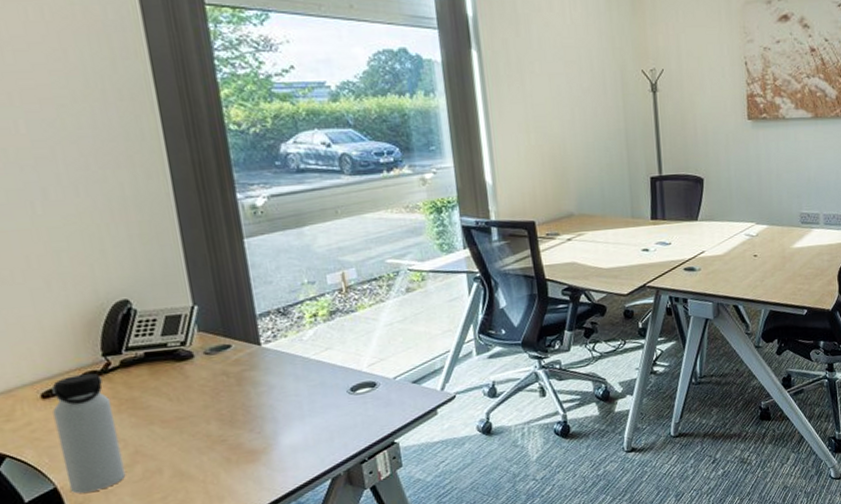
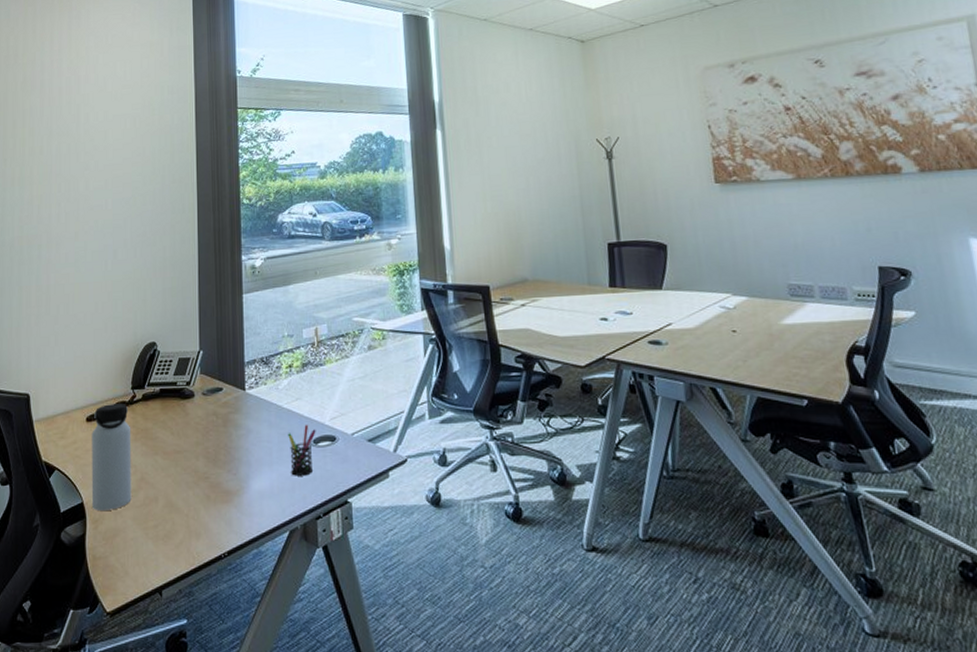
pen holder: none [319,374,353,426] -> present [288,425,316,476]

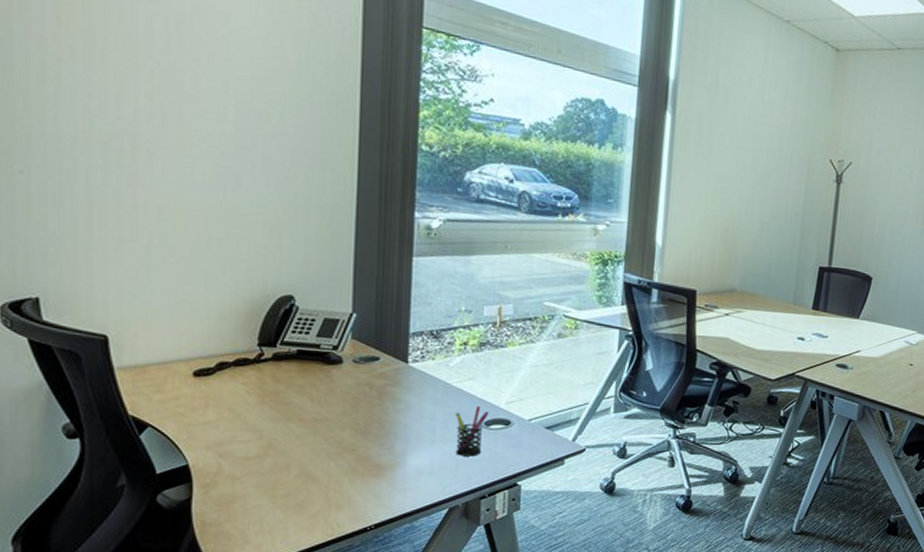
water bottle: present [91,404,132,510] -> none [200,359,257,475]

